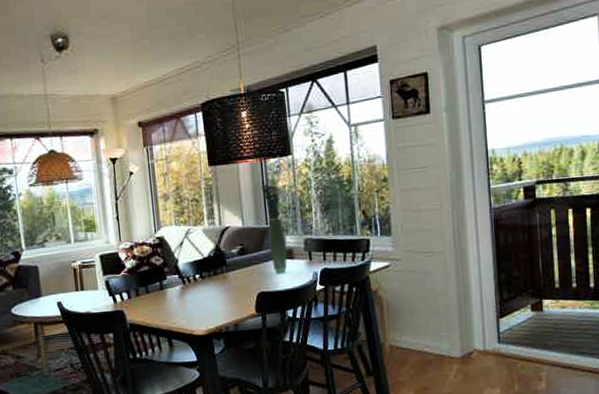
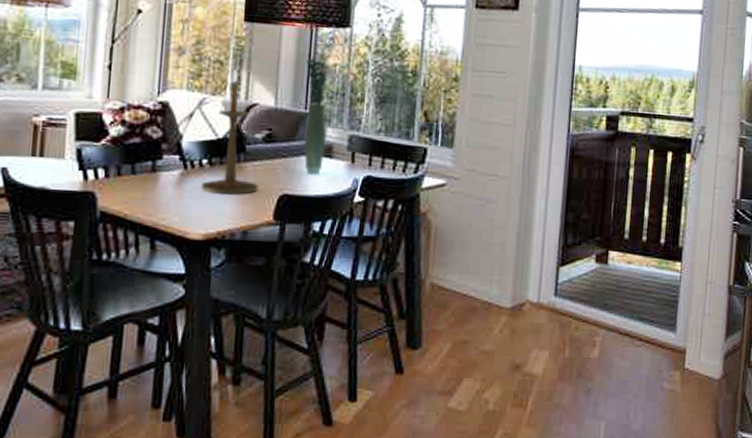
candlestick: none [198,204,241,299] -> present [201,69,258,195]

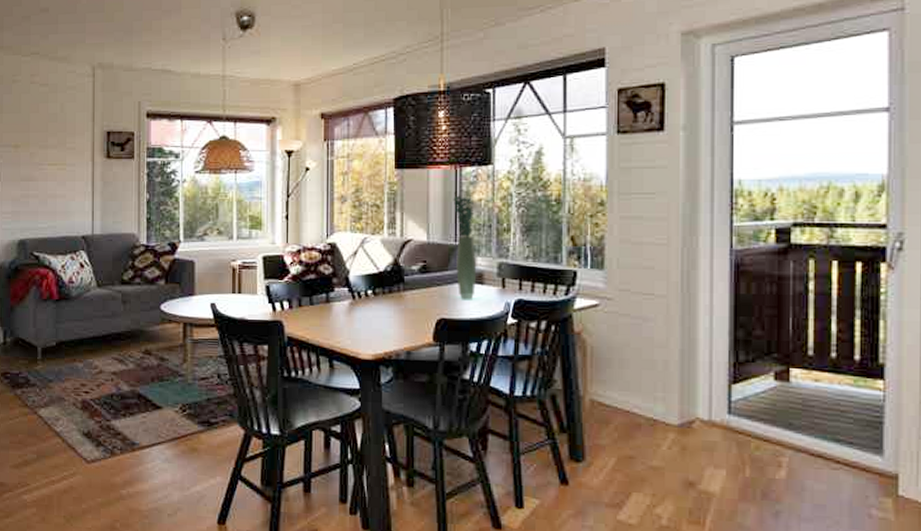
candlestick: present [201,69,258,195] -> none [368,211,418,320]

